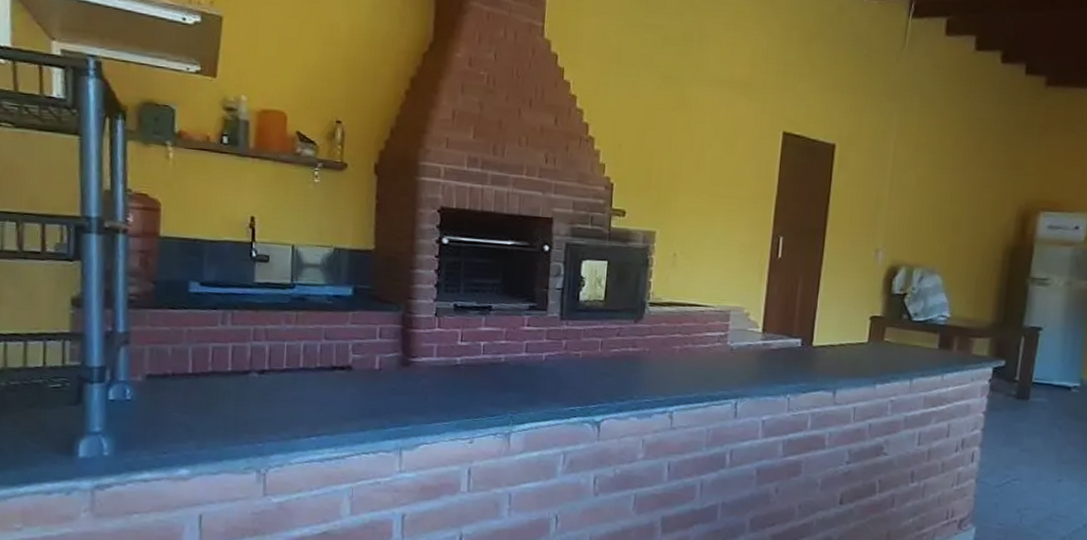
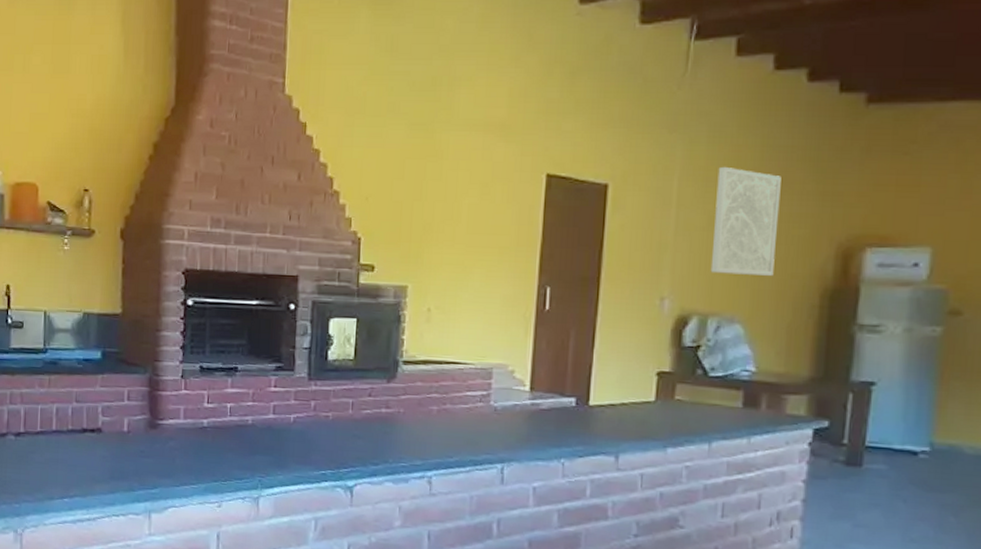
wall art: none [917,134,977,233] -> present [710,166,781,276]

